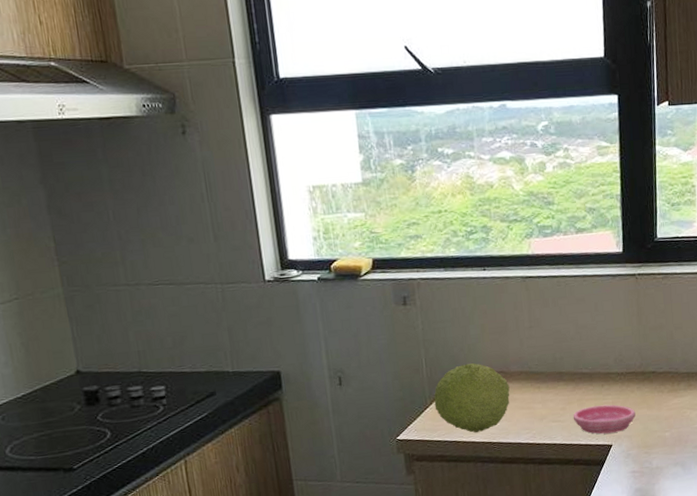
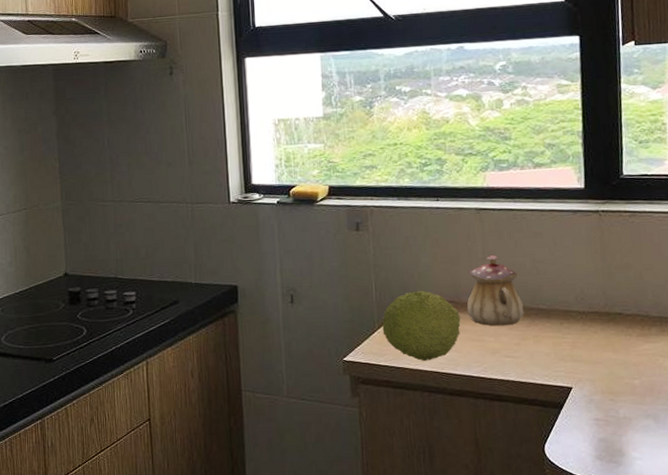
teapot: none [515,322,569,393] -> present [467,254,525,326]
saucer: present [573,404,636,434] -> none [528,344,599,375]

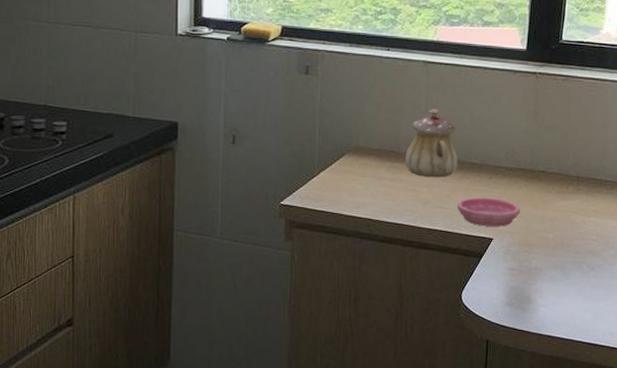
fruit: present [382,291,461,361] -> none [322,139,398,208]
saucer: none [528,344,599,375] -> present [457,197,520,227]

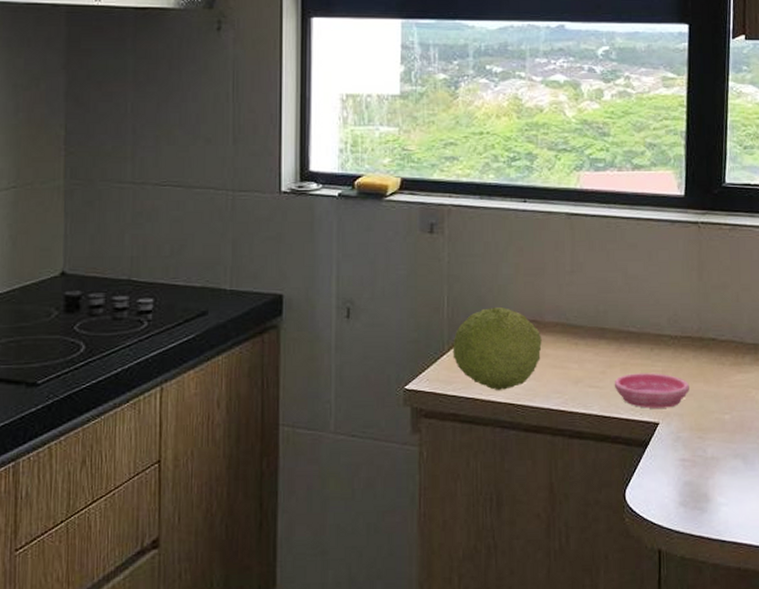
fruit: none [322,139,398,208] -> present [452,307,542,390]
teapot: present [405,108,458,178] -> none [549,267,613,351]

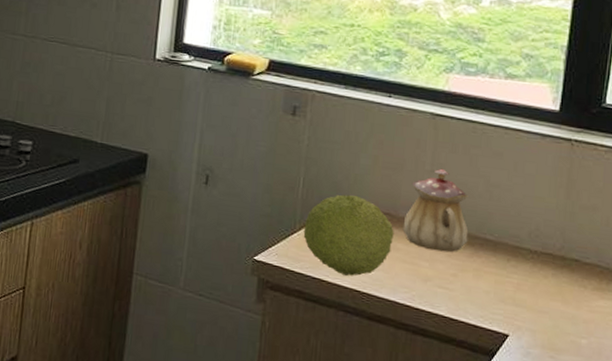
teapot: none [549,267,613,351] -> present [402,168,469,252]
saucer: present [614,373,689,409] -> none [464,281,545,322]

